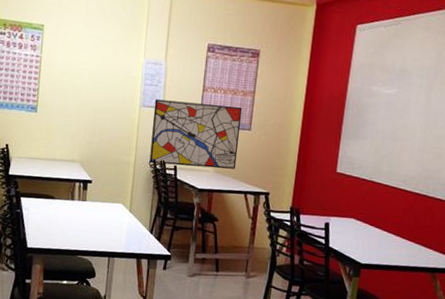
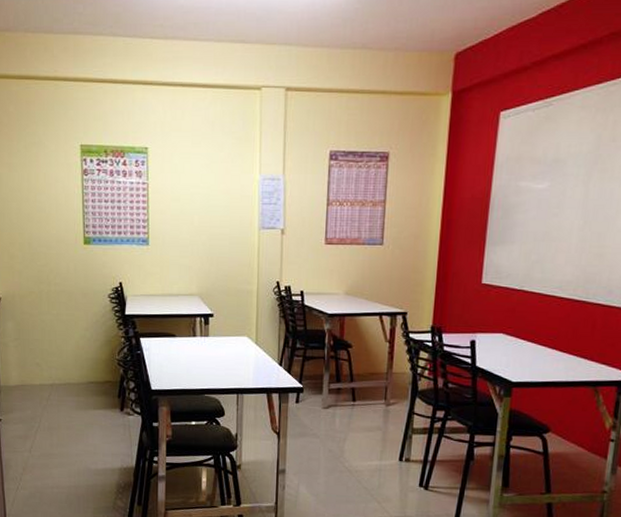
wall art: present [149,99,243,169] -> none [273,219,373,291]

